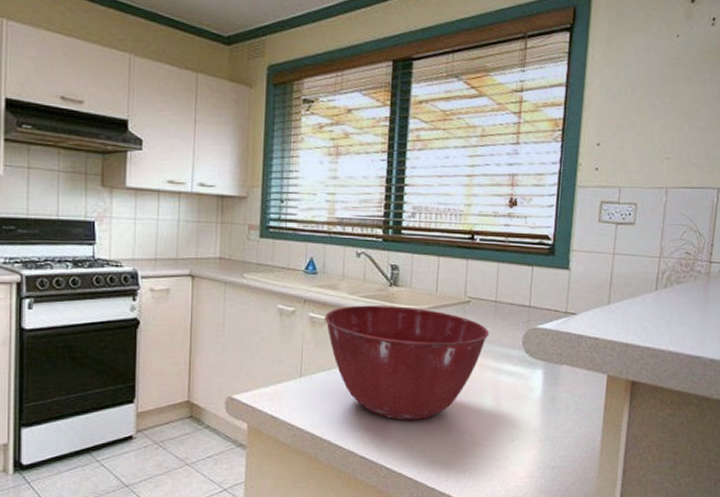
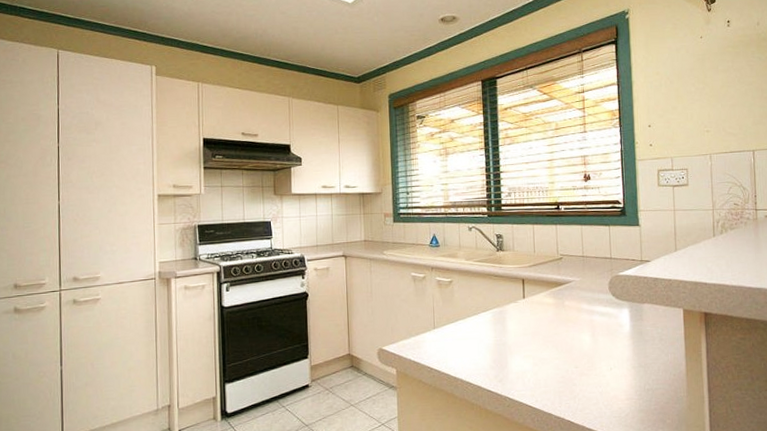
mixing bowl: present [324,305,490,420] -> none [448,266,581,358]

